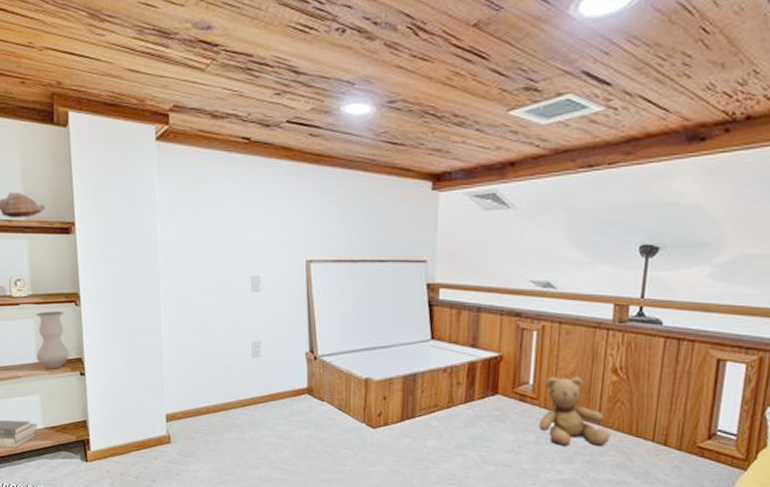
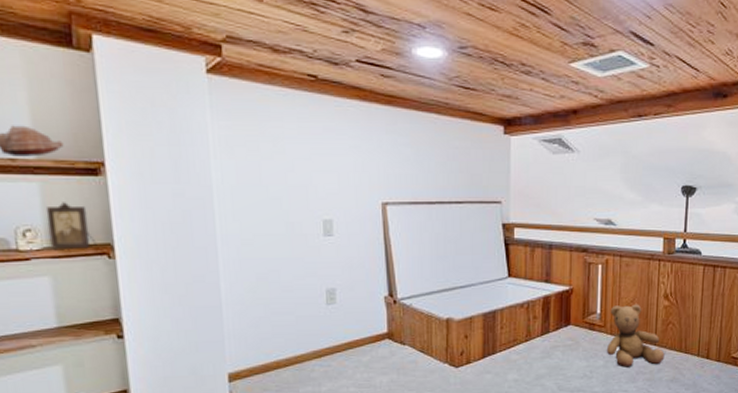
photo frame: none [31,256,68,297] -> present [45,202,97,249]
vase: present [35,311,70,369] -> none [53,266,102,334]

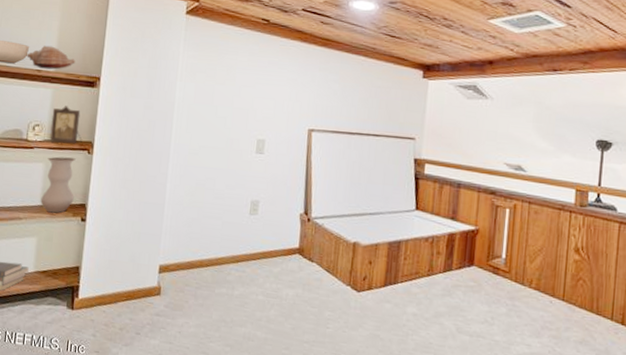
vase: none [53,266,102,334] -> present [40,156,76,213]
teddy bear: present [607,304,665,367] -> none [510,252,574,322]

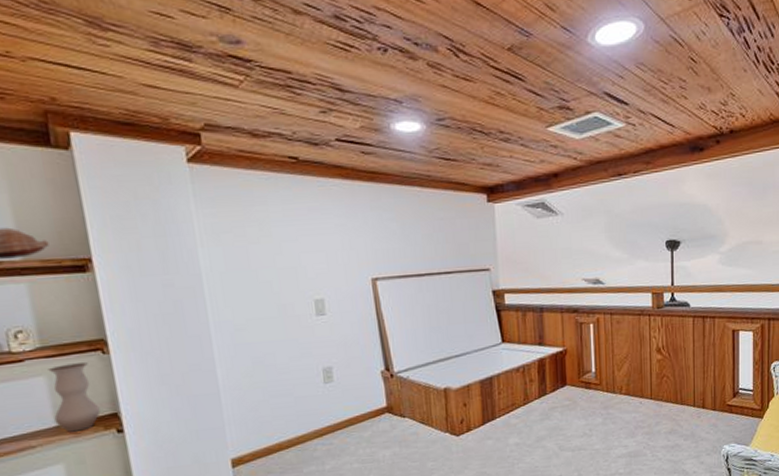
photo frame: present [49,106,82,144] -> none [35,301,91,349]

